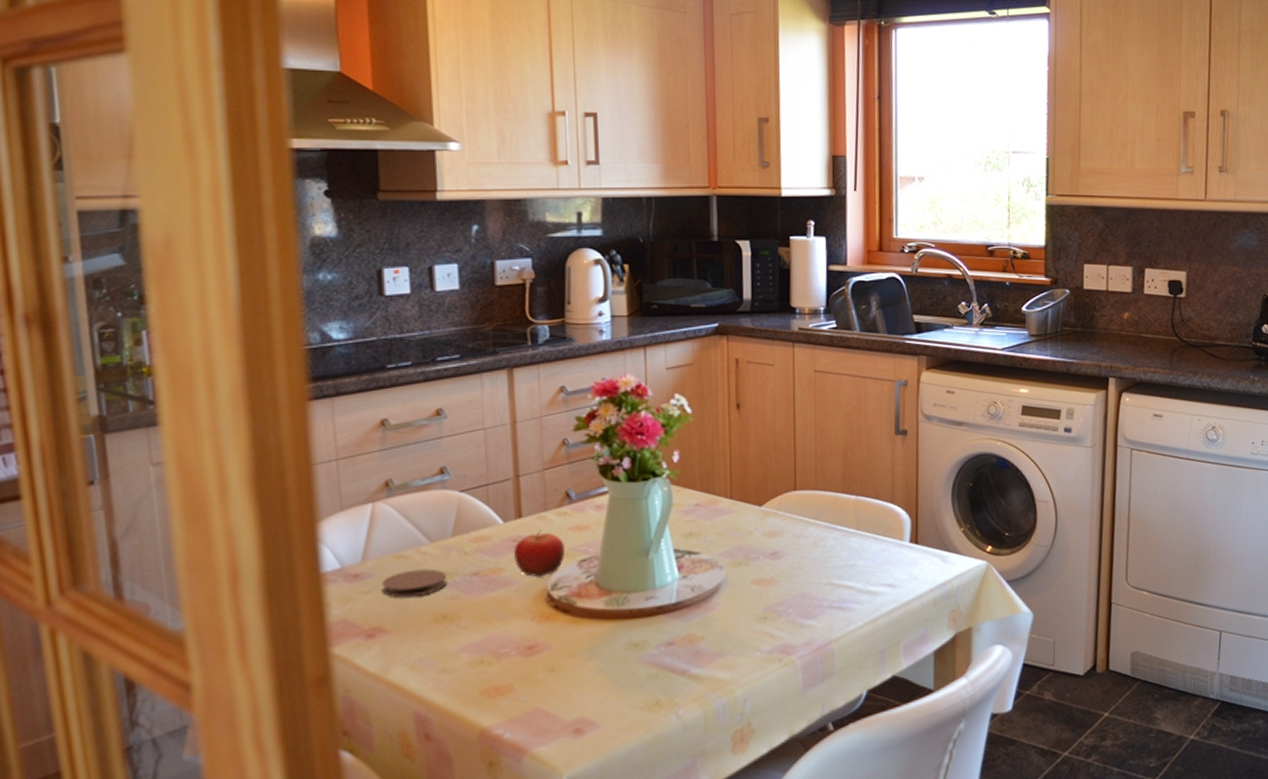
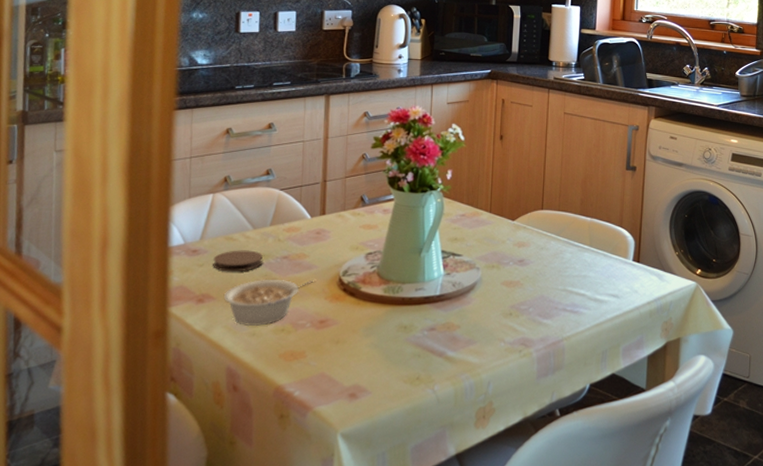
legume: none [400,598,516,662] -> present [223,278,314,327]
fruit: present [514,529,566,578] -> none [316,225,357,265]

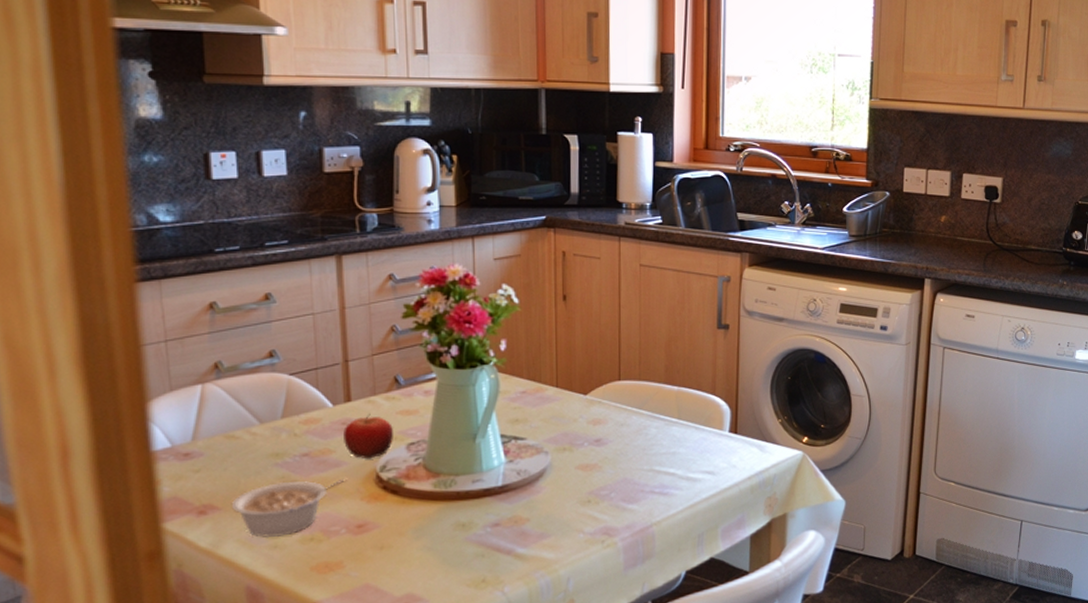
coaster: present [213,250,263,272] -> none [212,449,276,477]
fruit: none [316,225,357,265] -> present [343,413,394,459]

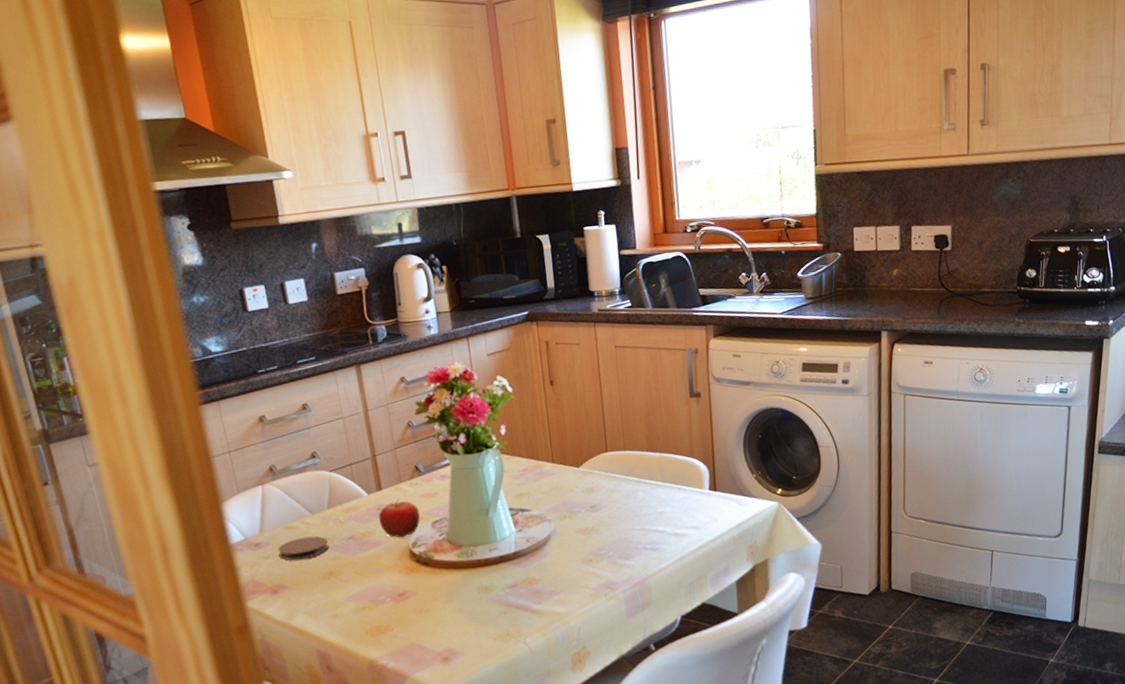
coaster: none [212,449,276,477] -> present [278,535,328,561]
legume: present [231,478,345,538] -> none [296,555,385,610]

